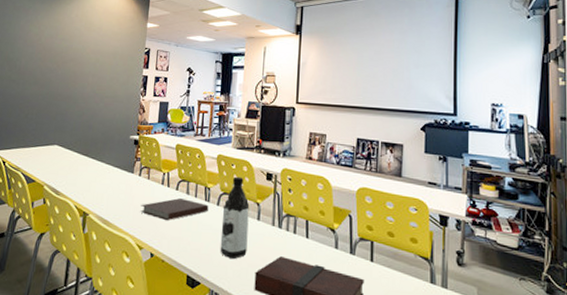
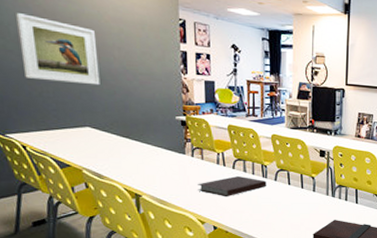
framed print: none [19,51,77,108] -> present [16,13,100,86]
water bottle: present [220,176,250,260] -> none [280,154,305,226]

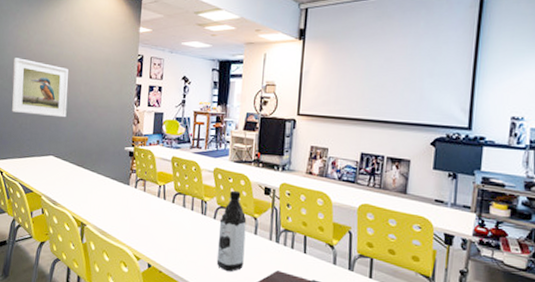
notebook: present [197,175,267,196] -> none [137,210,205,233]
water bottle: none [280,154,305,226] -> present [216,190,247,272]

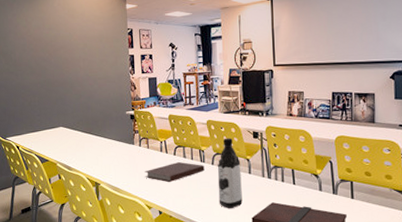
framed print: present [12,58,68,118] -> none [16,43,70,93]
notebook: none [137,210,205,233] -> present [145,161,205,182]

